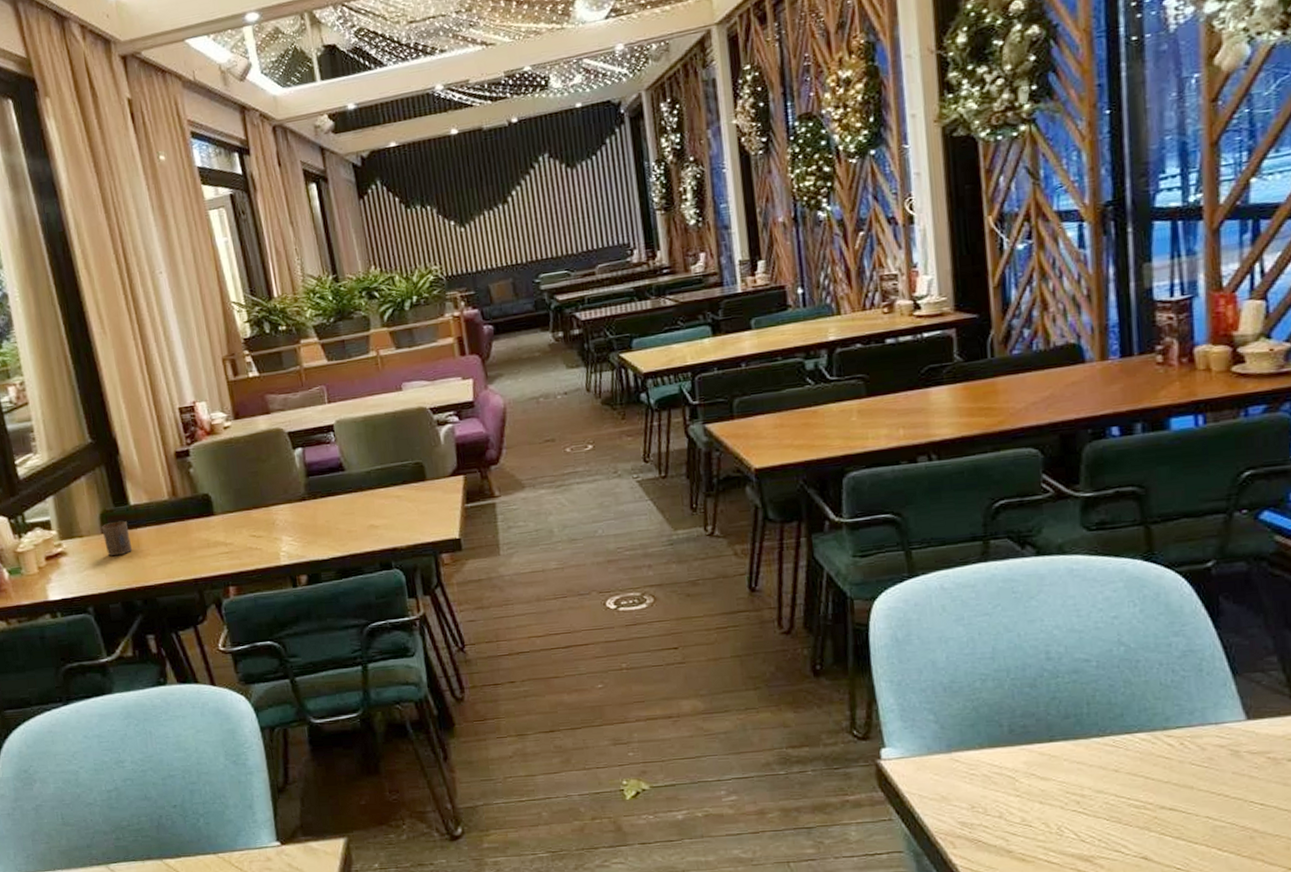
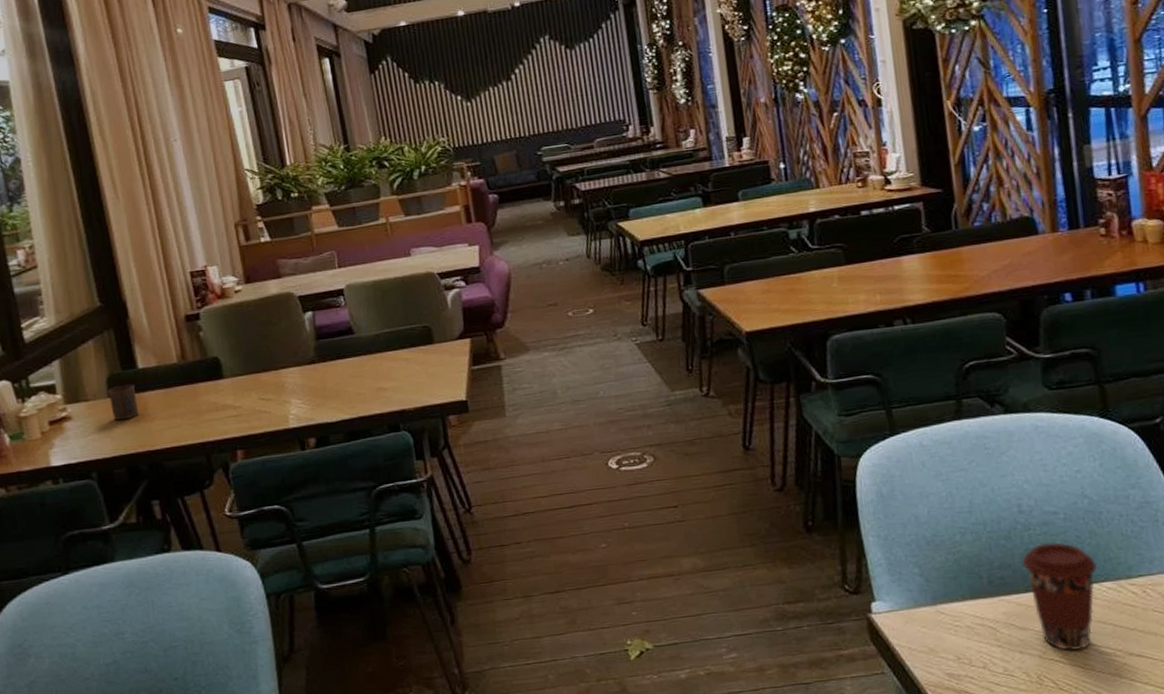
coffee cup: none [1047,690,1132,803] -> present [1022,542,1098,652]

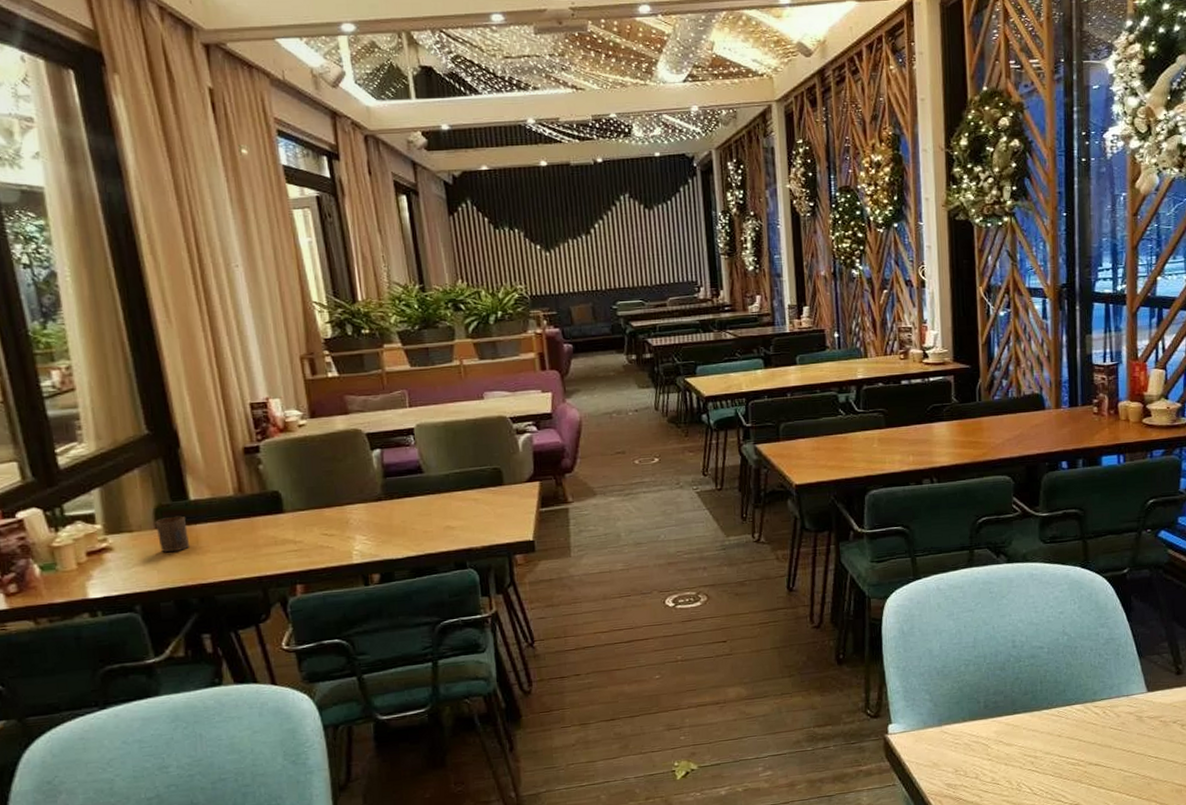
coffee cup: present [1022,542,1098,652] -> none [1012,672,1071,763]

